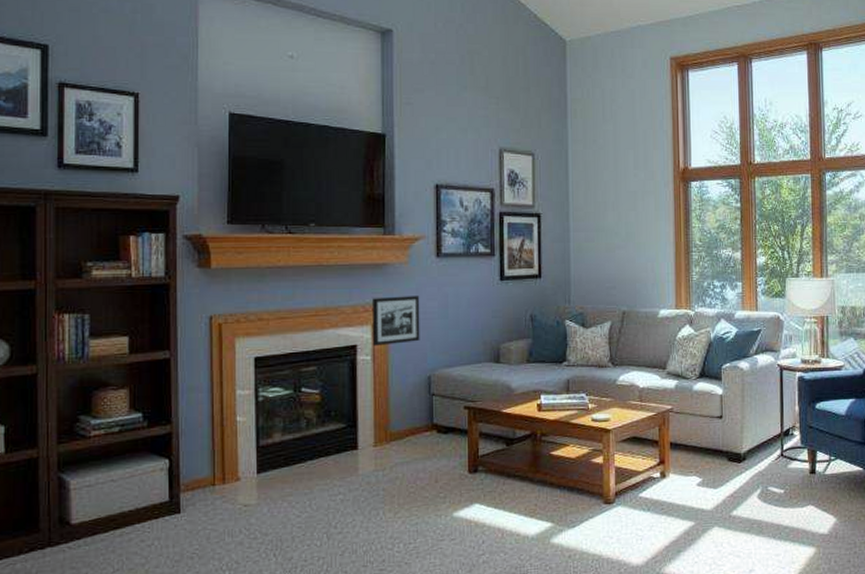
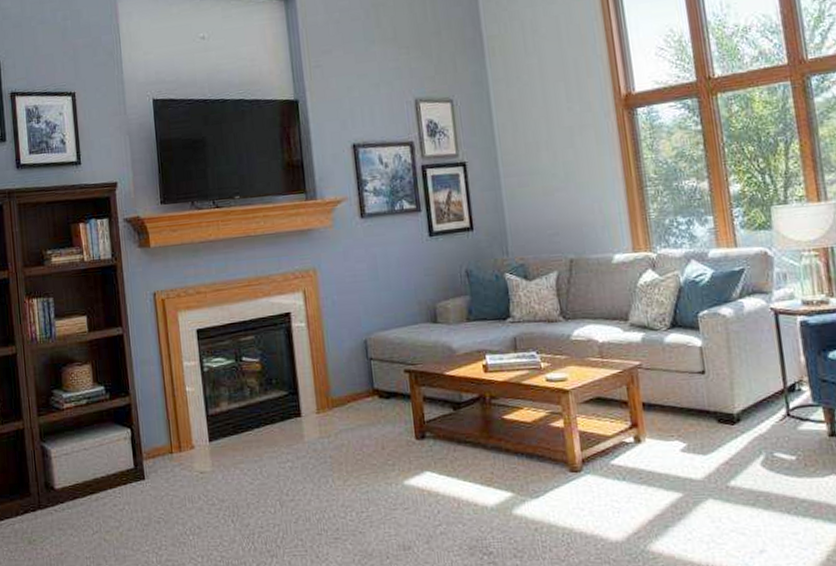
picture frame: present [371,296,420,346] -> none [300,259,352,312]

